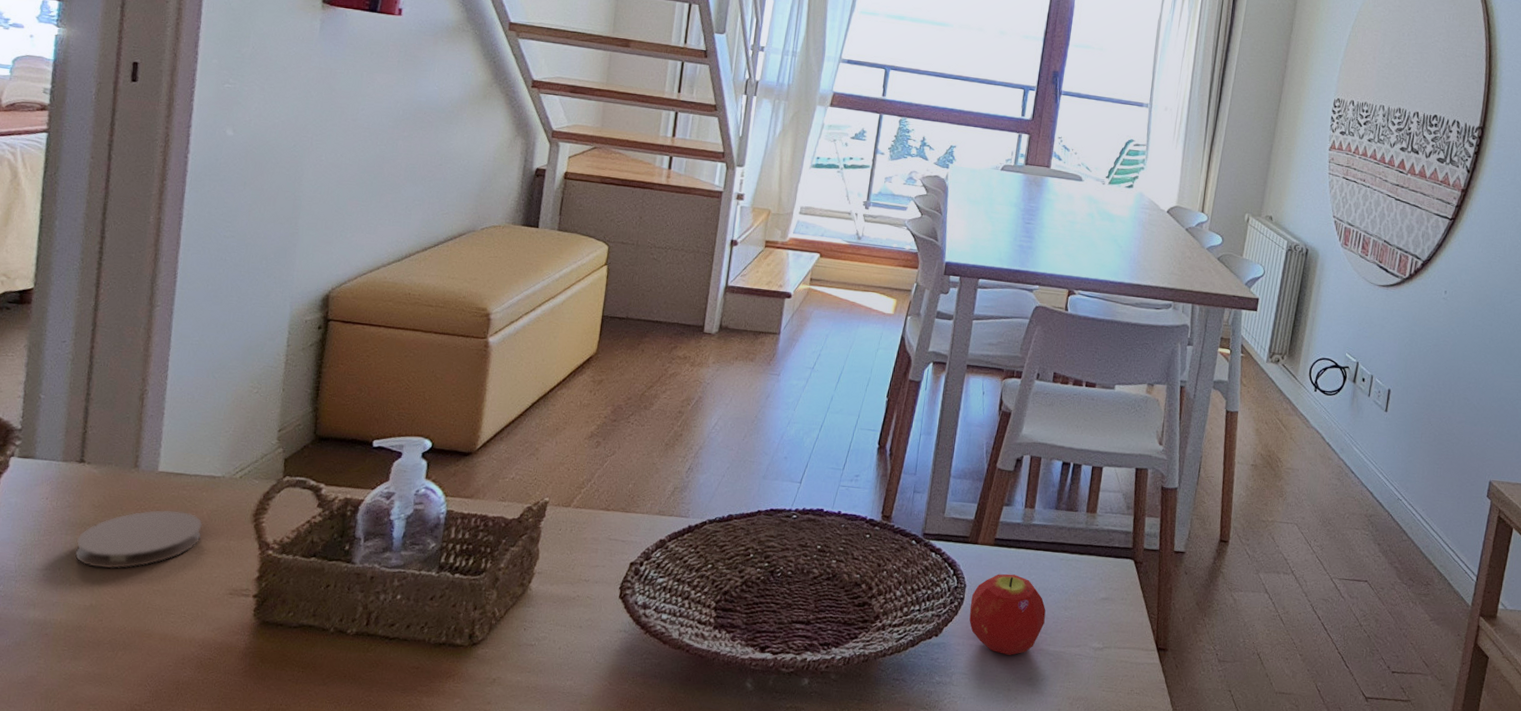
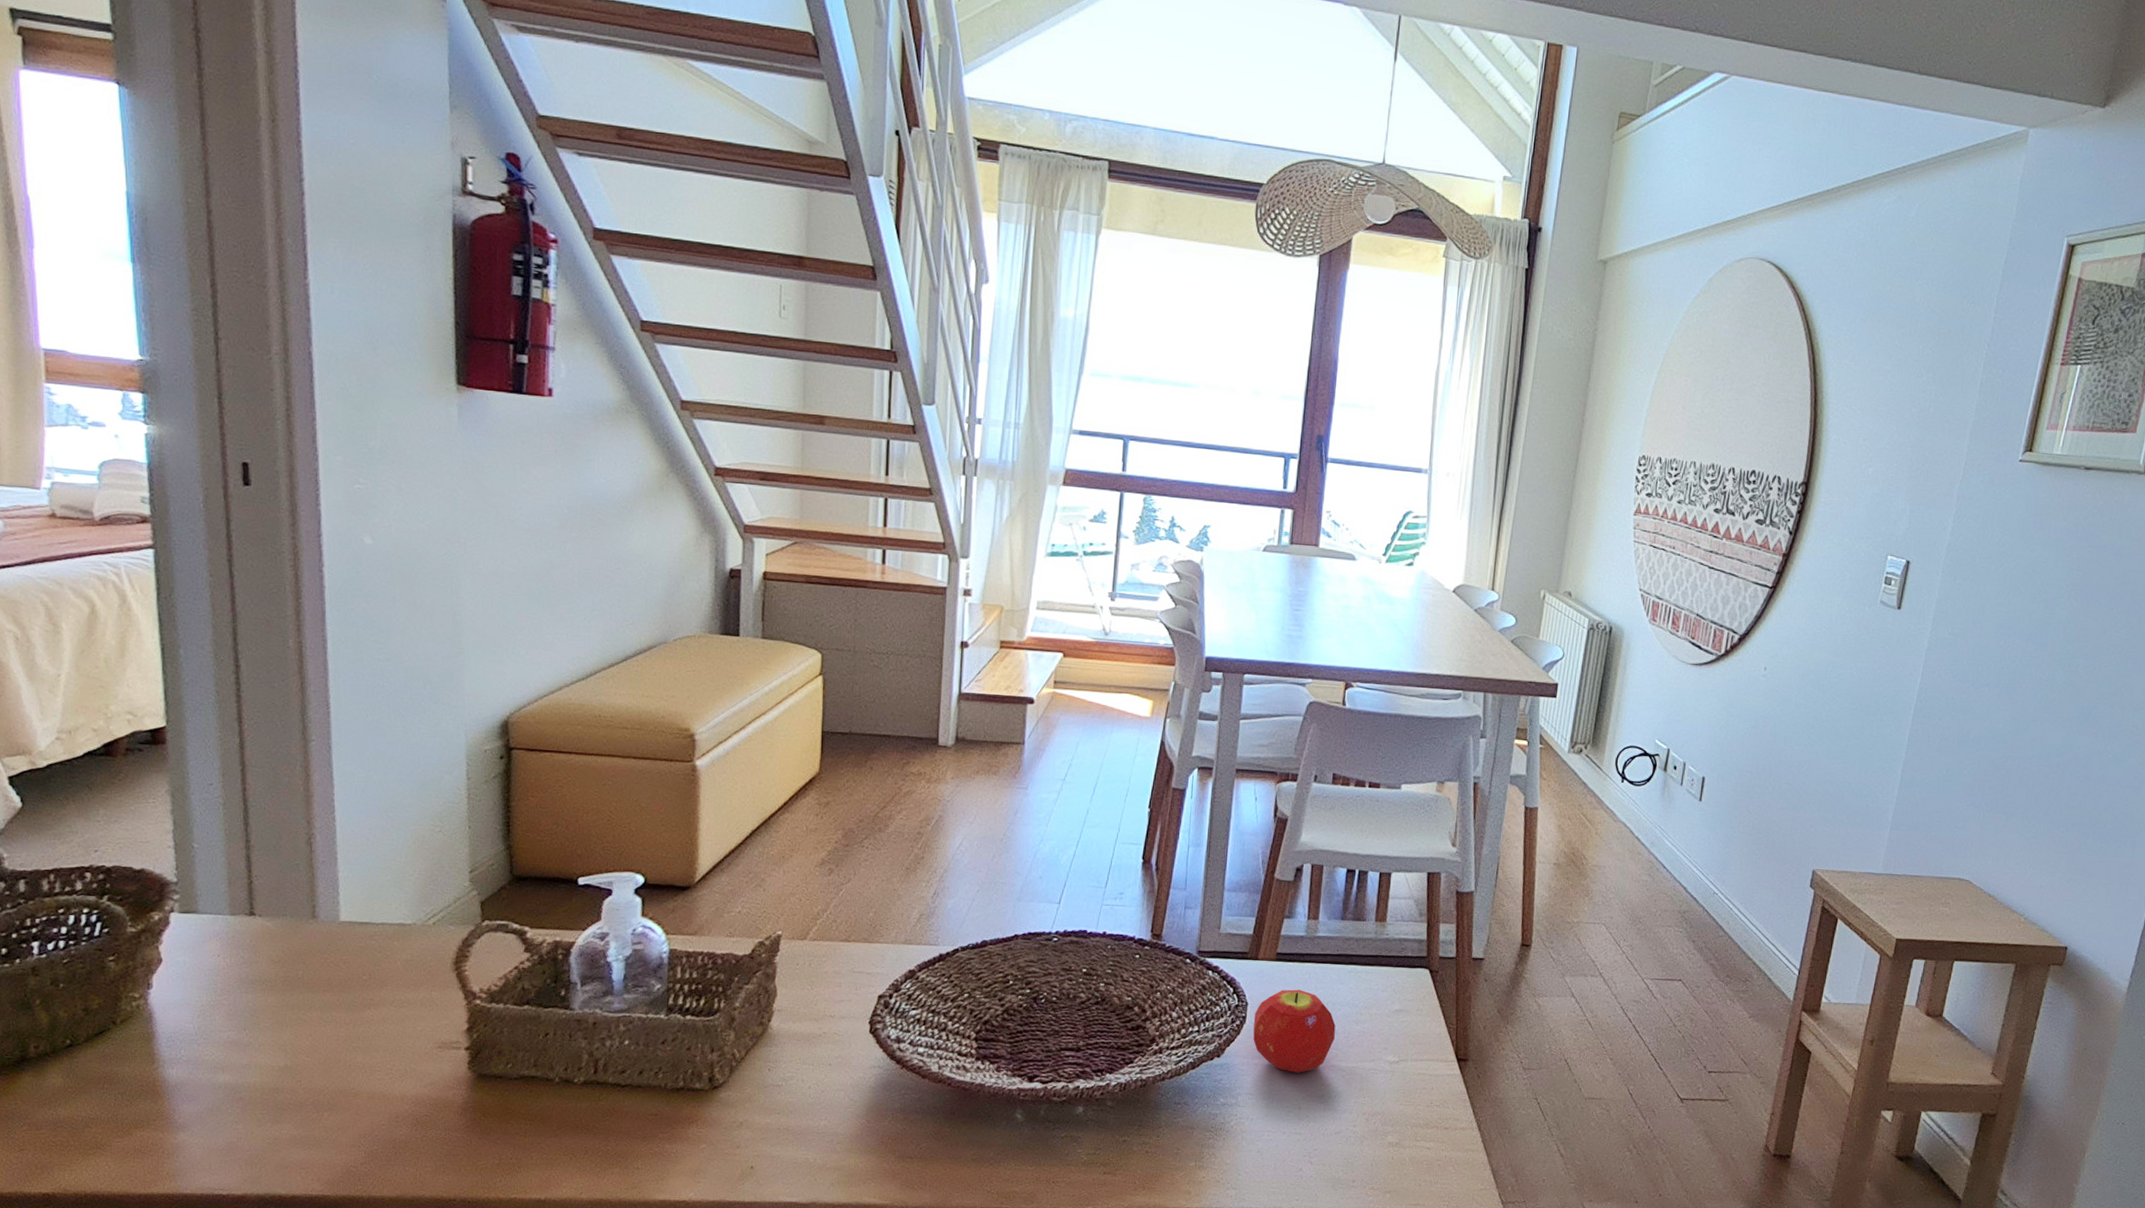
coaster: present [74,509,203,569] -> none [259,961,399,1027]

